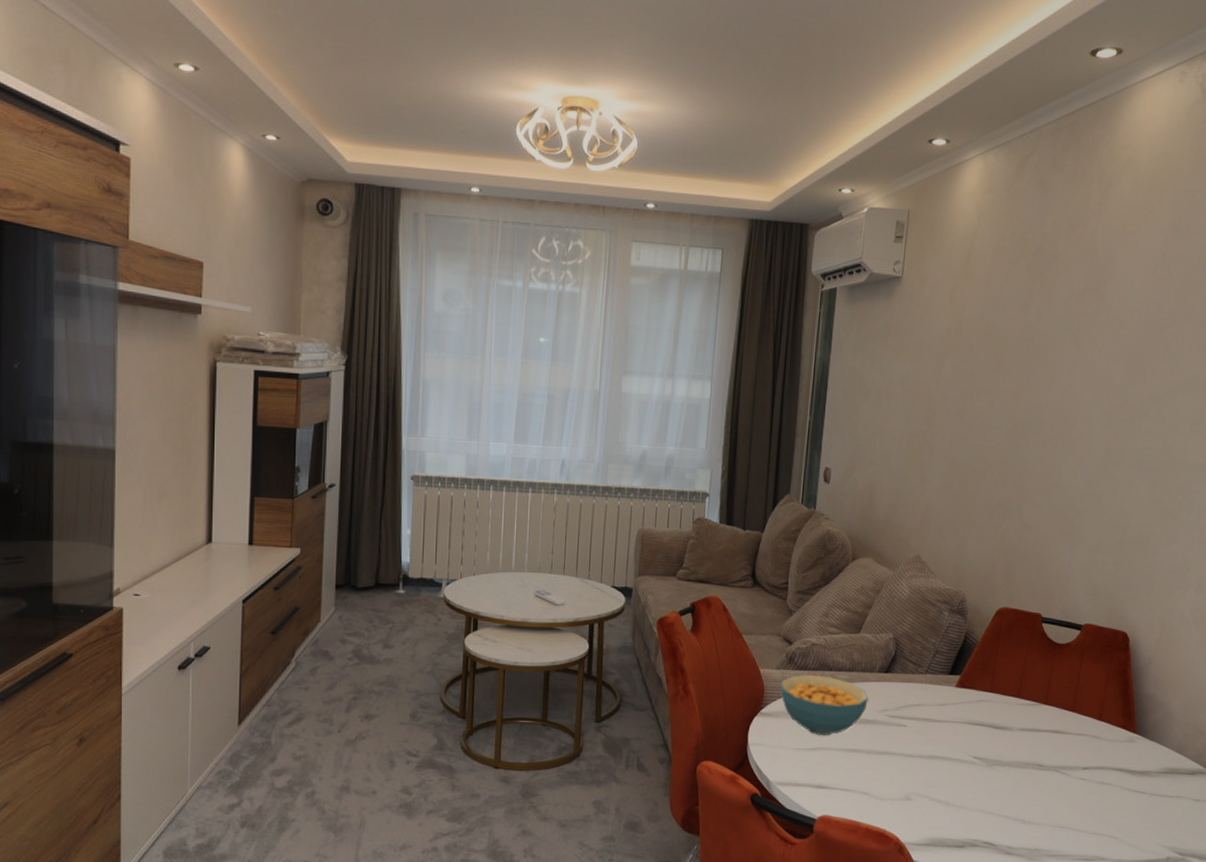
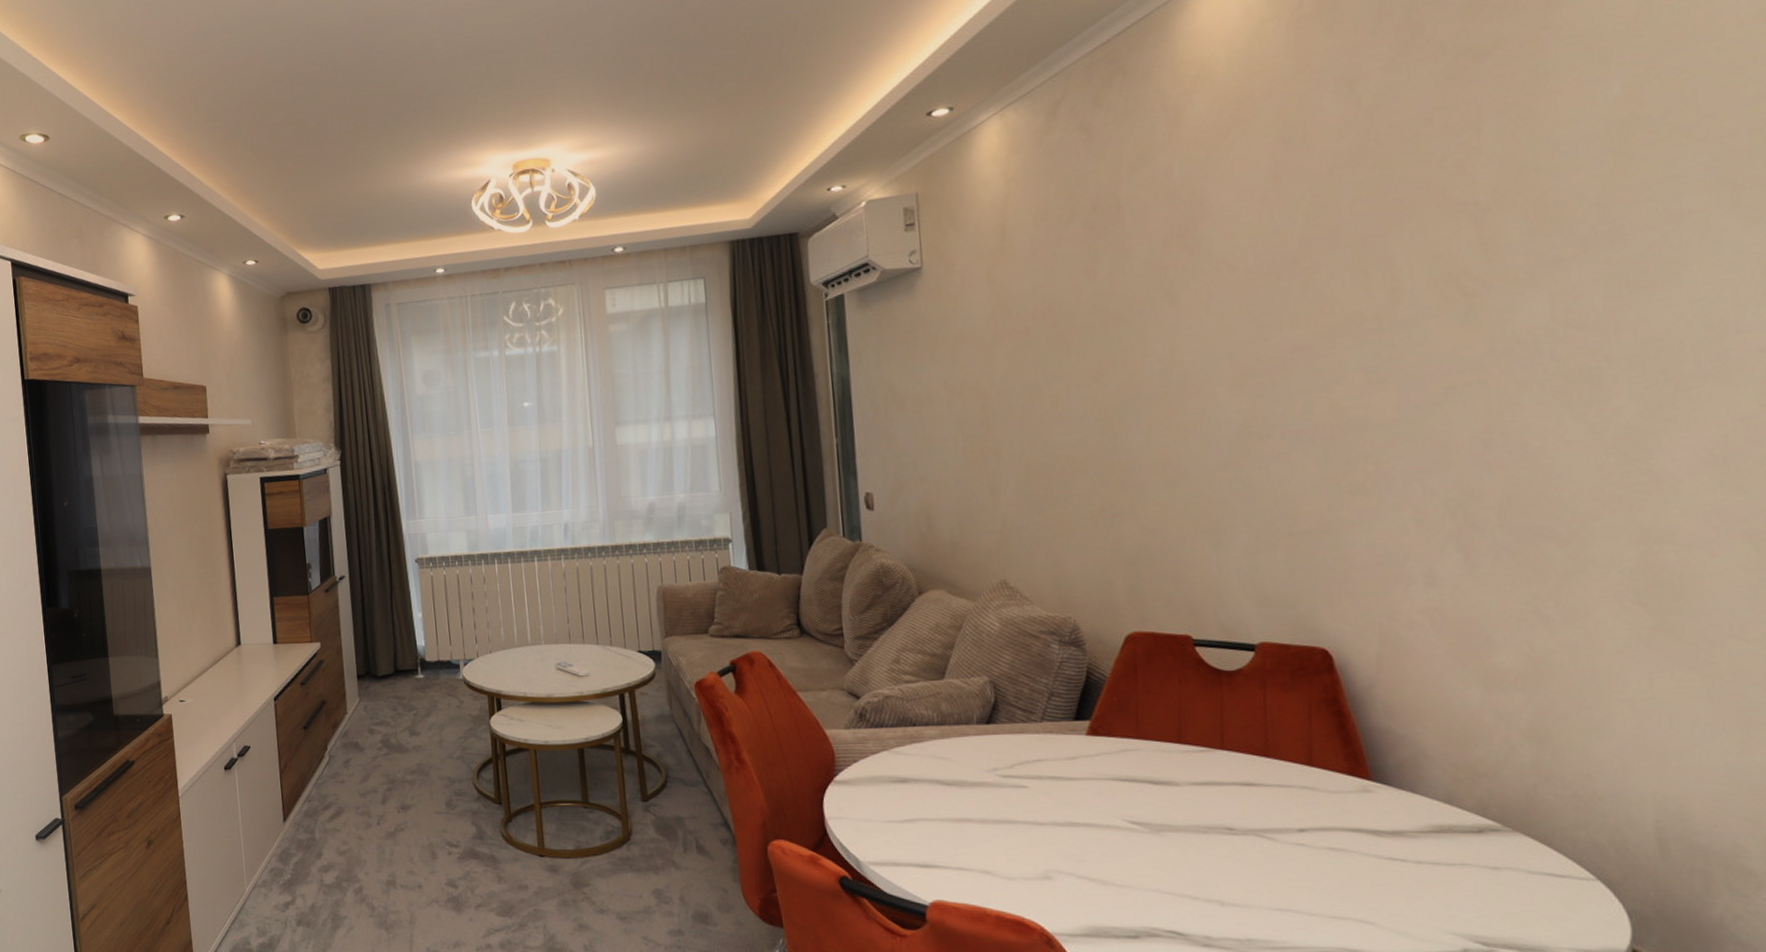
cereal bowl: present [780,674,869,735] -> none [854,731,970,804]

